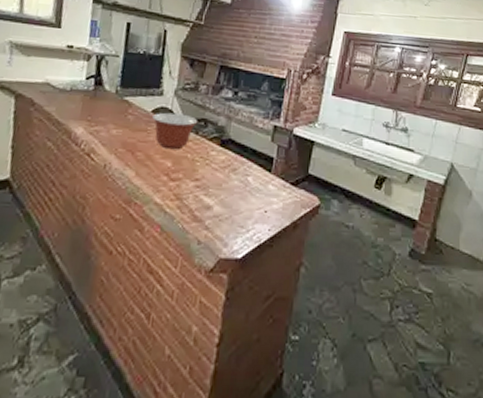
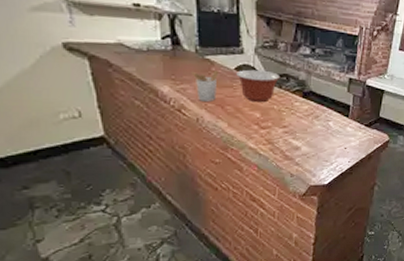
utensil holder: none [107,112,136,146] -> present [191,70,219,101]

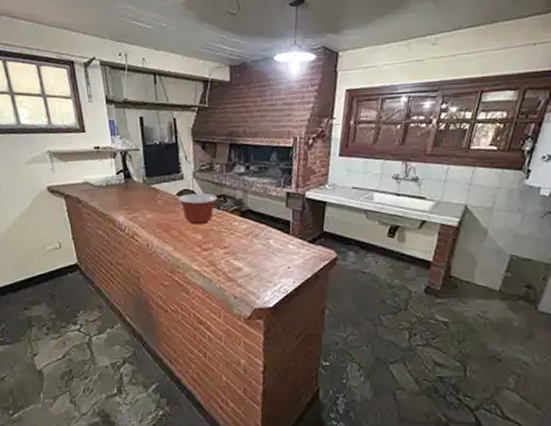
utensil holder: present [191,70,219,101] -> none [140,197,164,227]

